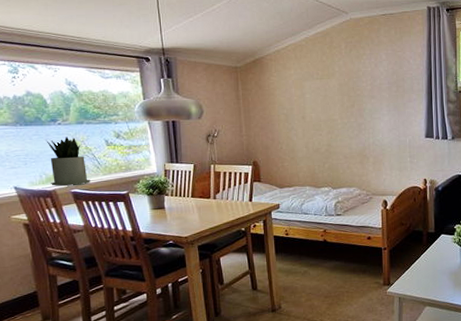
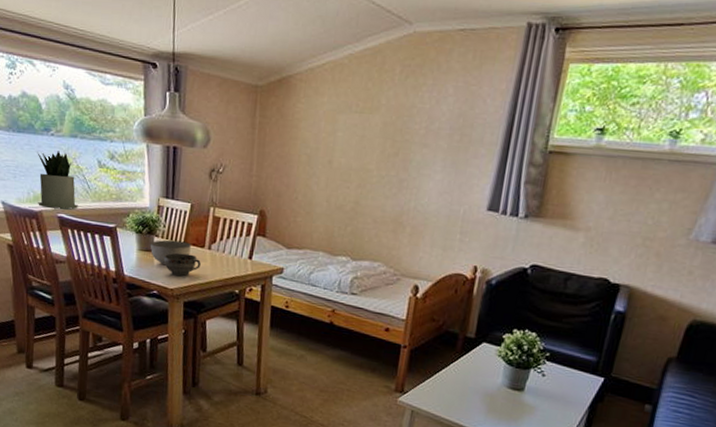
bowl: none [161,196,198,218] -> present [150,240,191,266]
teacup: none [175,205,209,226] -> present [163,252,201,277]

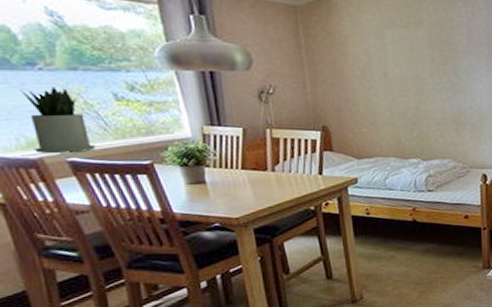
bowl: present [150,240,191,266] -> none [200,167,252,196]
teacup: present [163,252,201,277] -> none [220,179,266,204]

